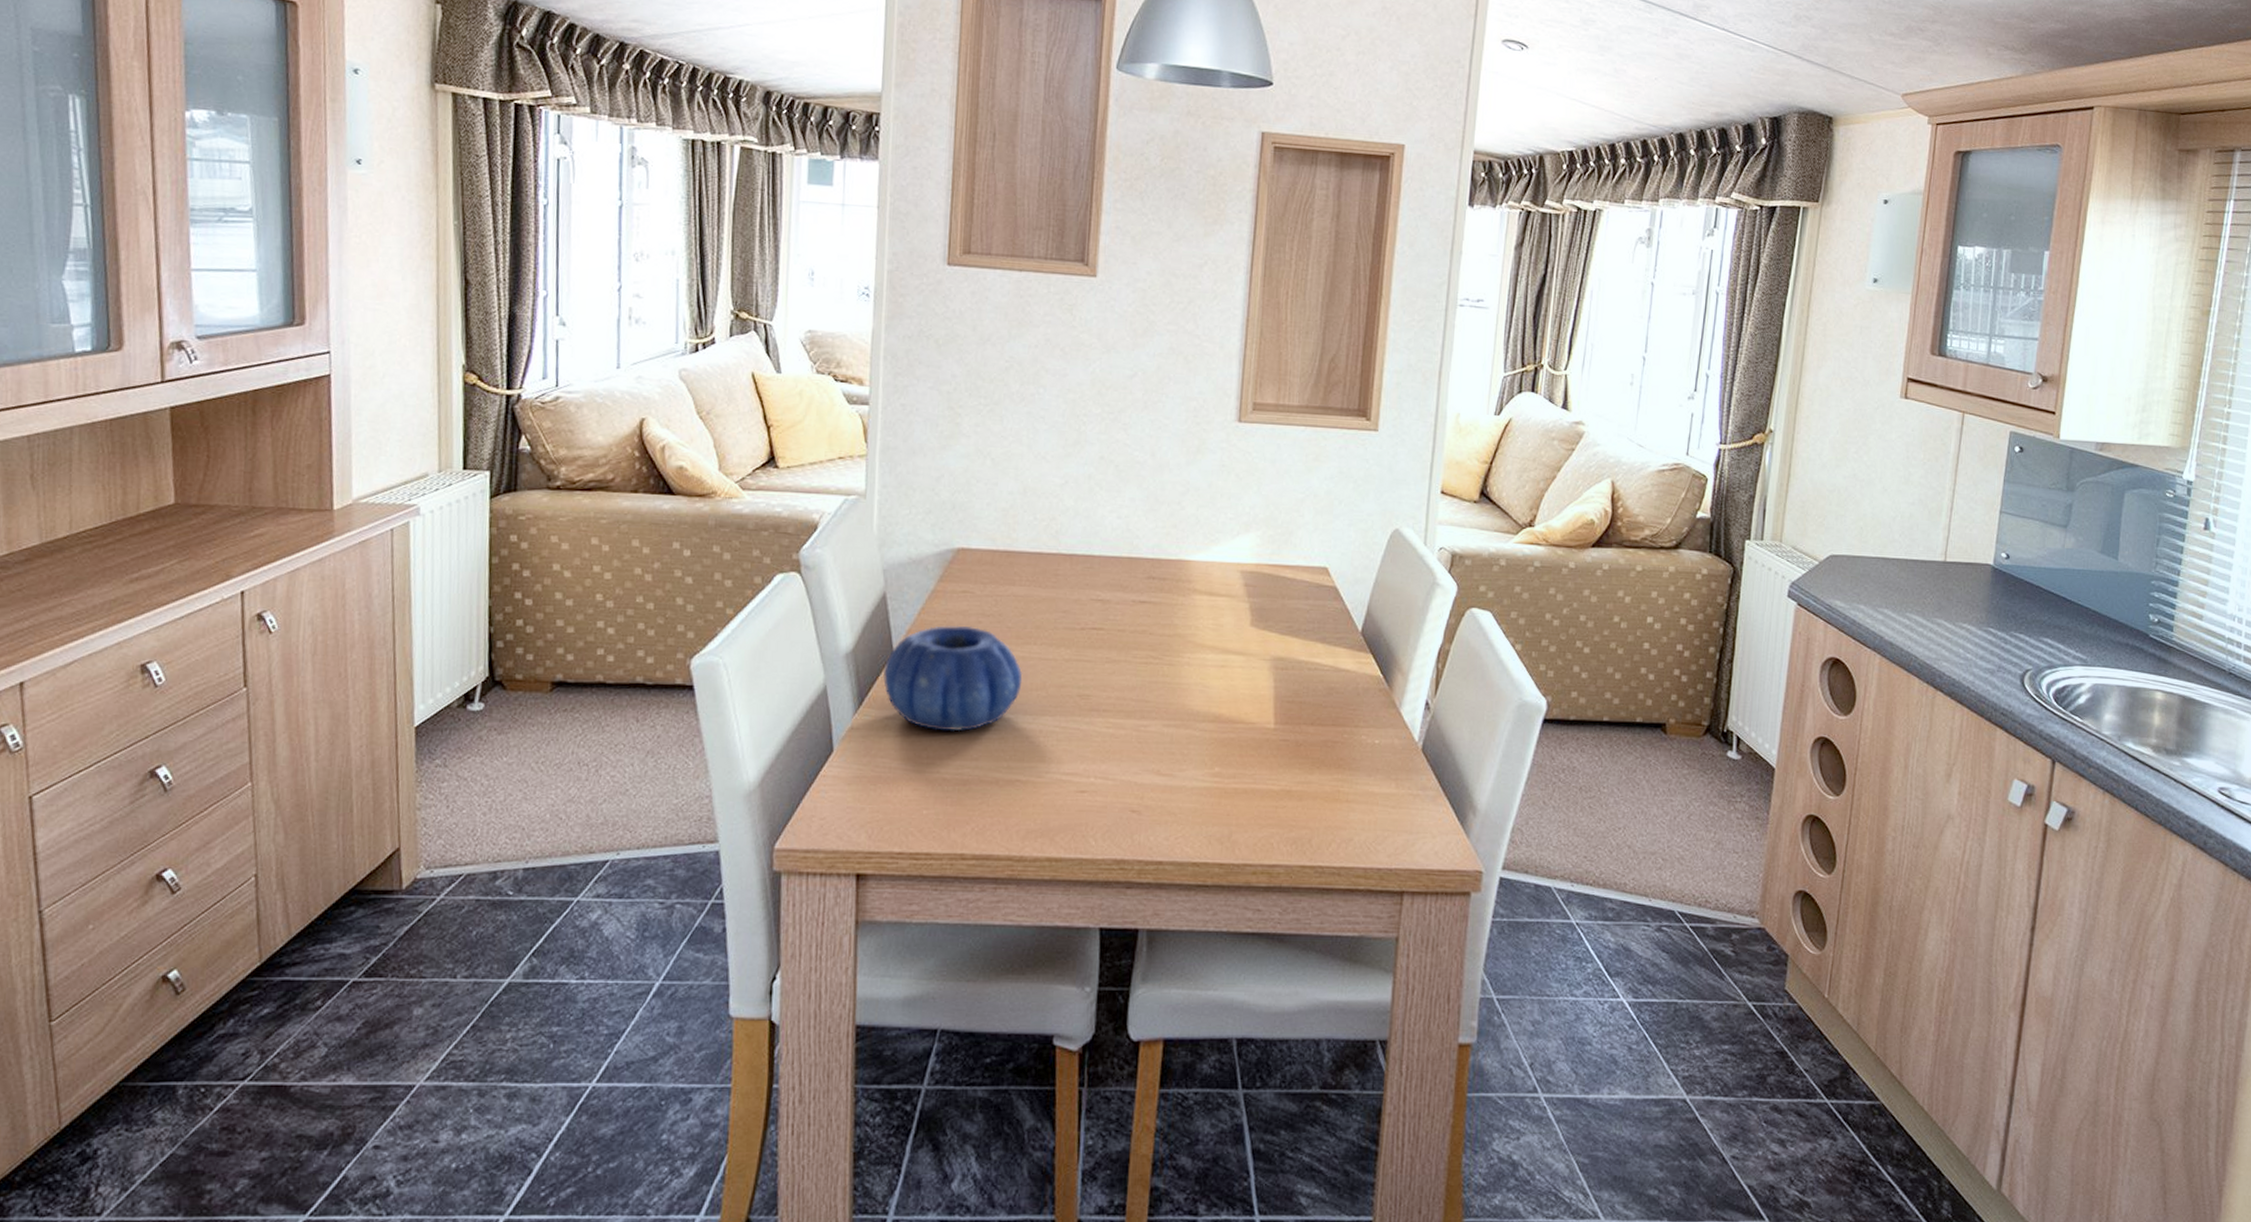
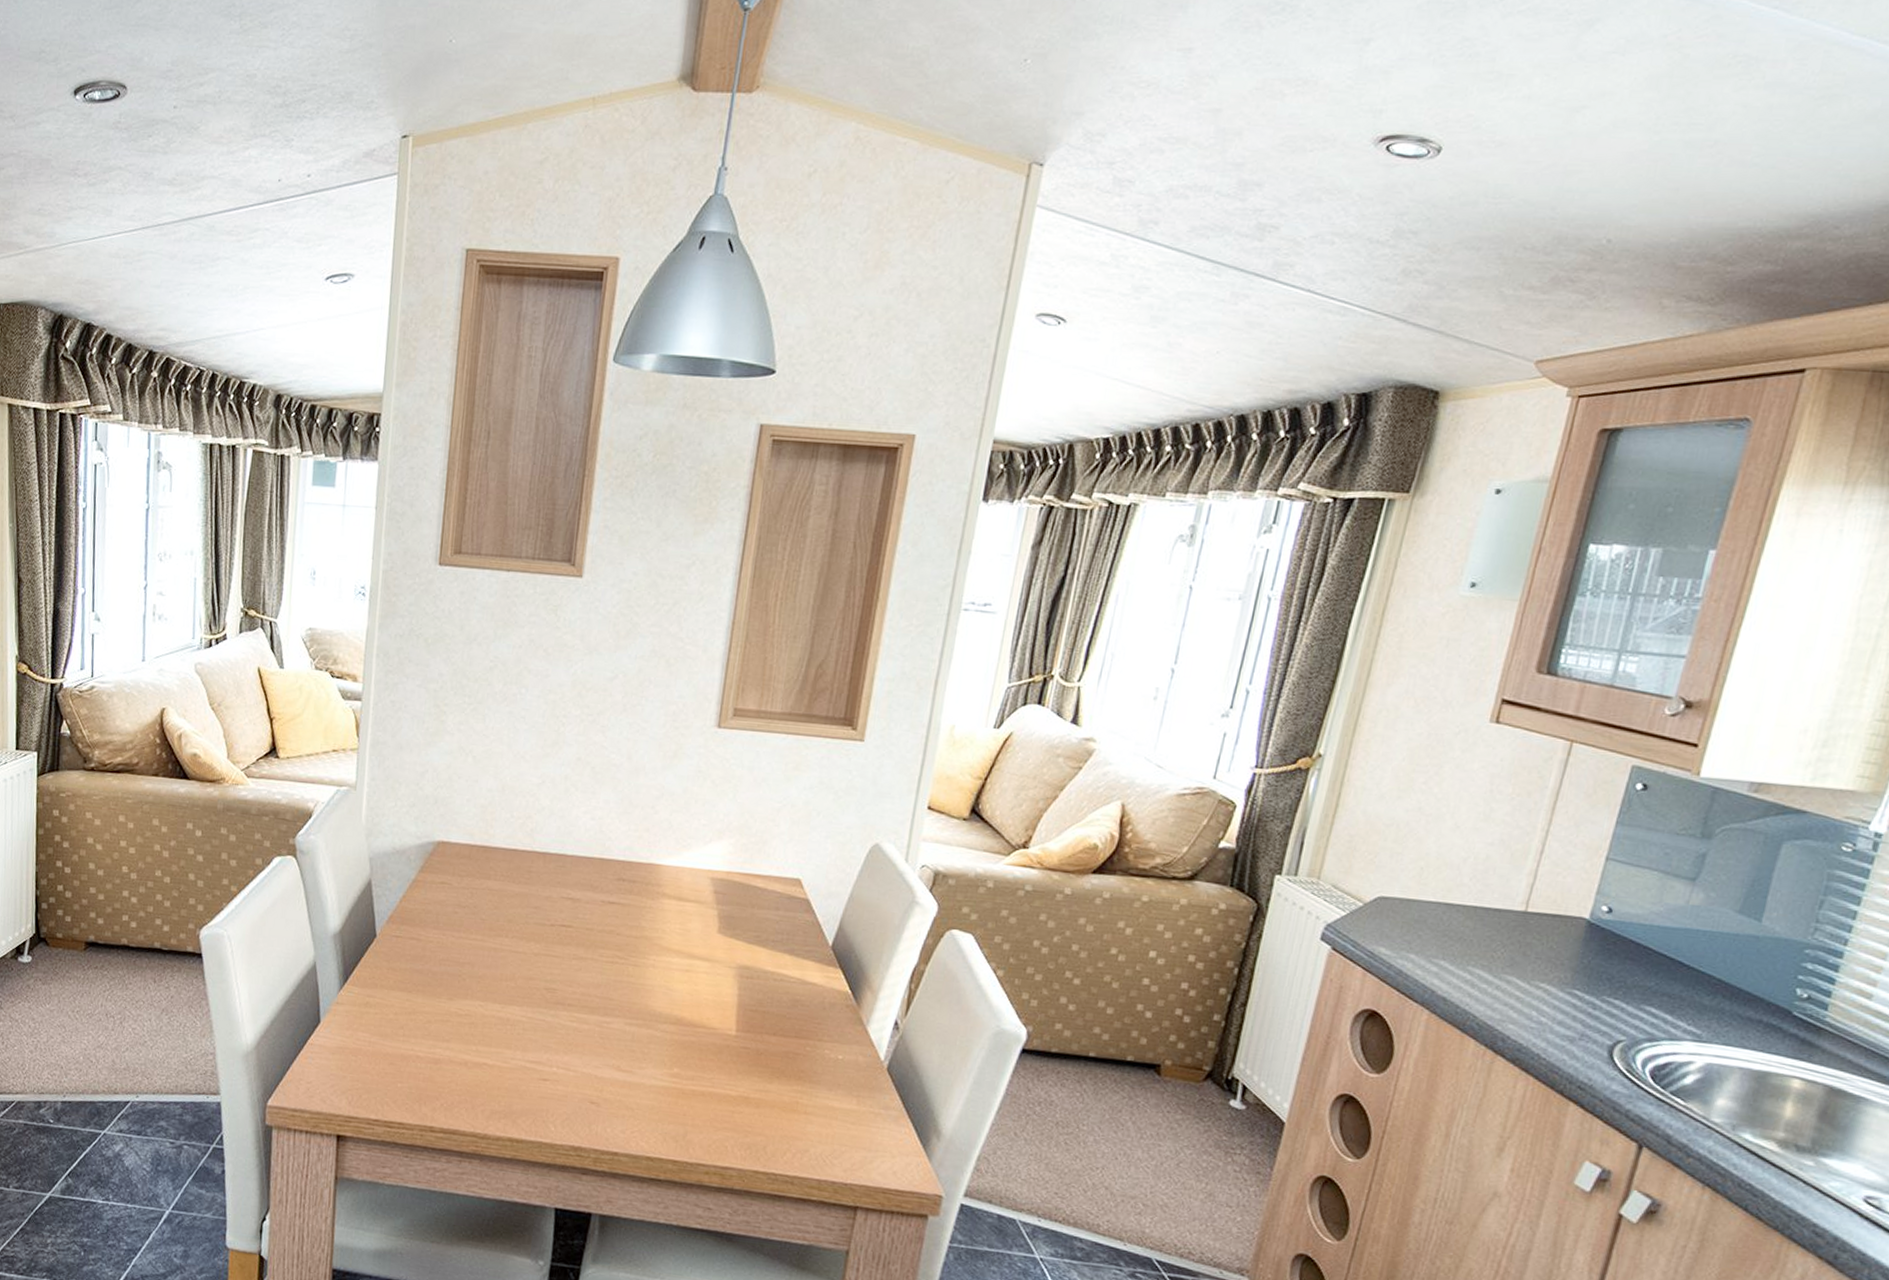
decorative bowl: present [883,625,1023,732] -> none [366,914,494,1014]

